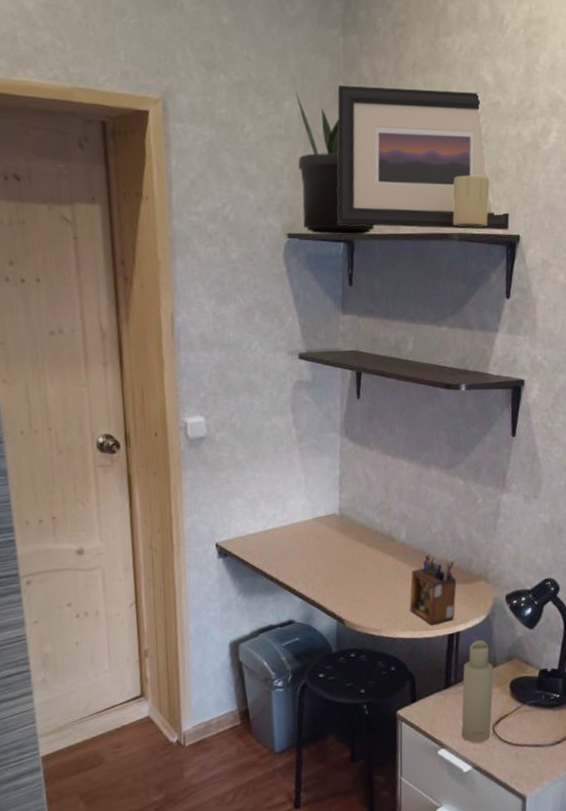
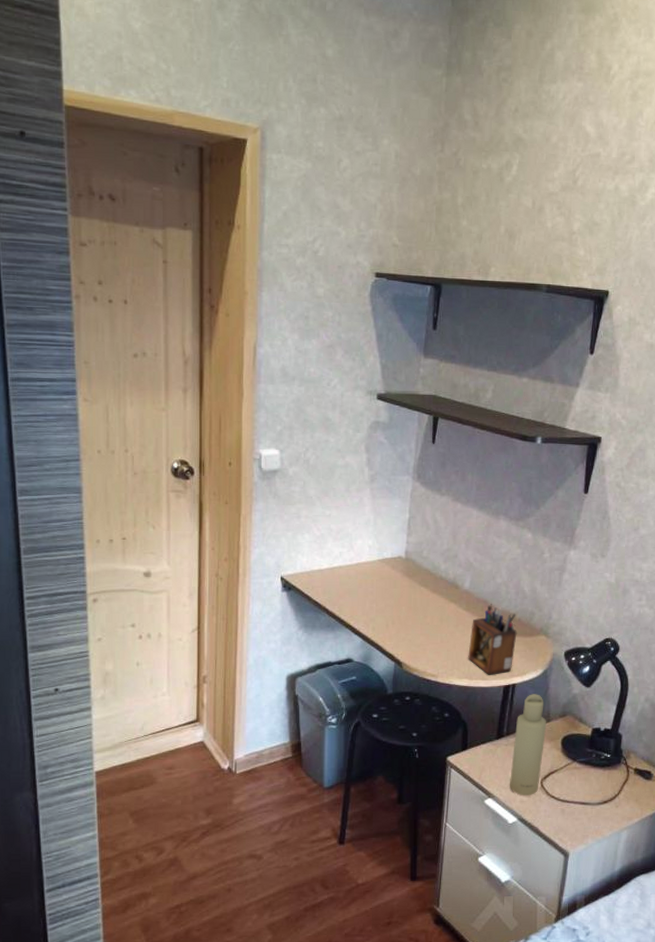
planter: present [295,91,375,236] -> none [392,129,463,279]
picture frame: present [337,86,510,231] -> none [427,127,600,285]
candle: present [453,175,489,227] -> none [542,226,582,280]

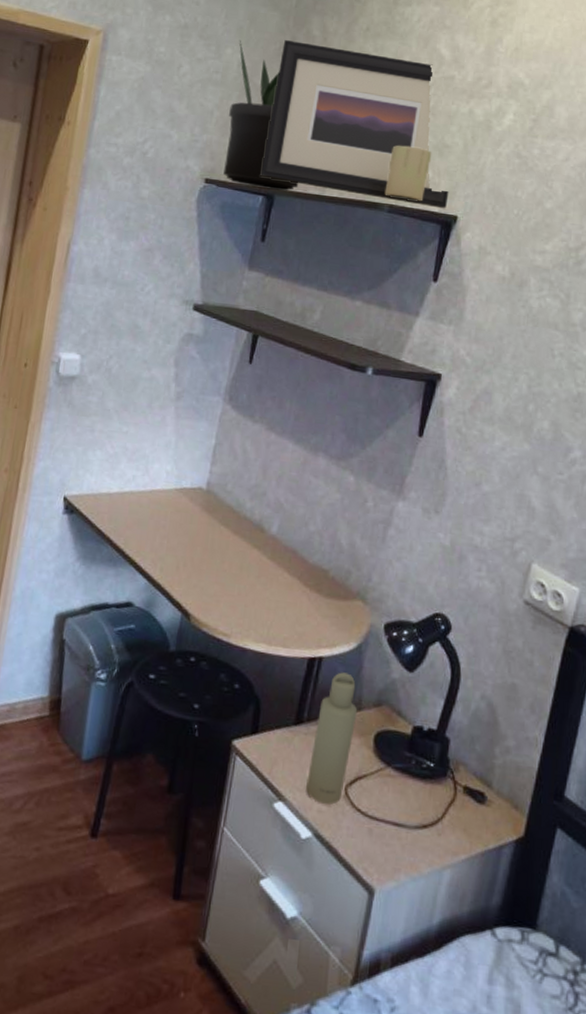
planter: none [392,129,463,279] -> present [223,40,299,191]
picture frame: none [427,127,600,285] -> present [260,40,449,209]
desk organizer: present [468,604,517,675] -> none [268,555,330,643]
candle: none [542,226,582,280] -> present [384,145,431,202]

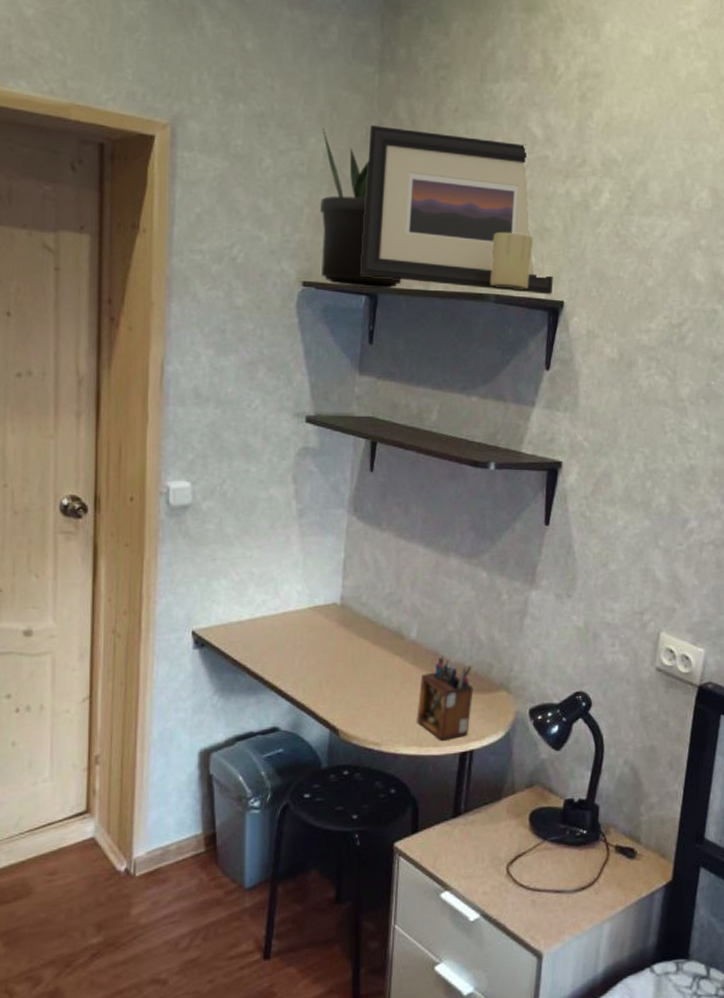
desk organizer: none [268,555,330,643] -> present [417,656,474,741]
bottle: present [306,672,358,805] -> none [470,761,512,887]

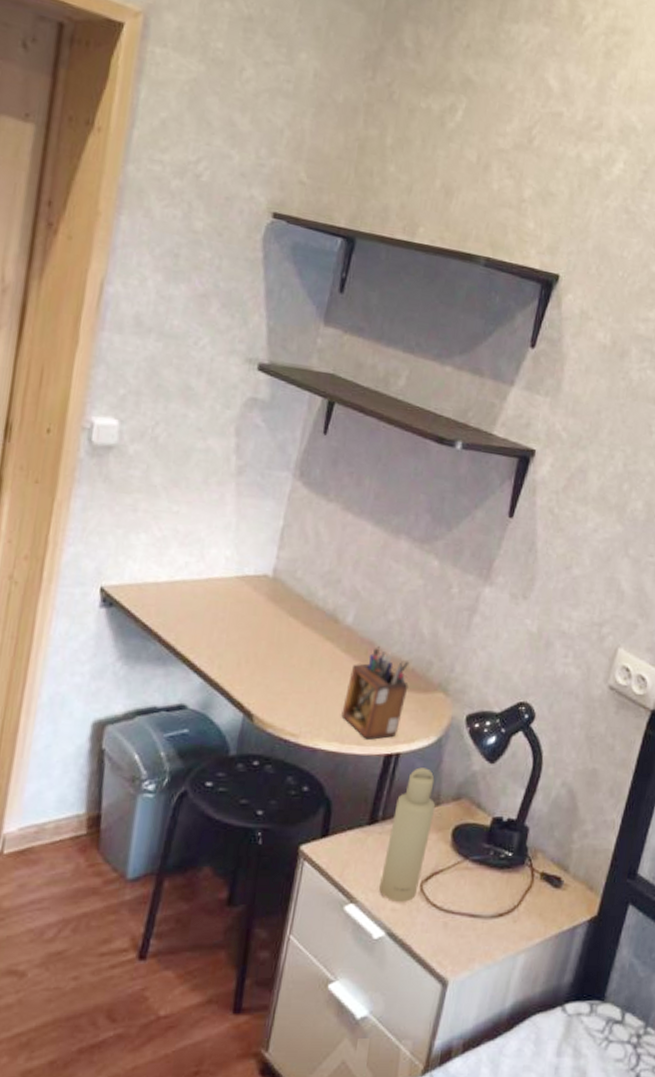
planter: present [320,127,402,289] -> none [295,43,385,235]
picture frame: present [361,125,553,295] -> none [339,49,551,266]
bottle: none [470,761,512,887] -> present [379,767,436,903]
candle: present [490,232,532,289] -> none [481,189,534,256]

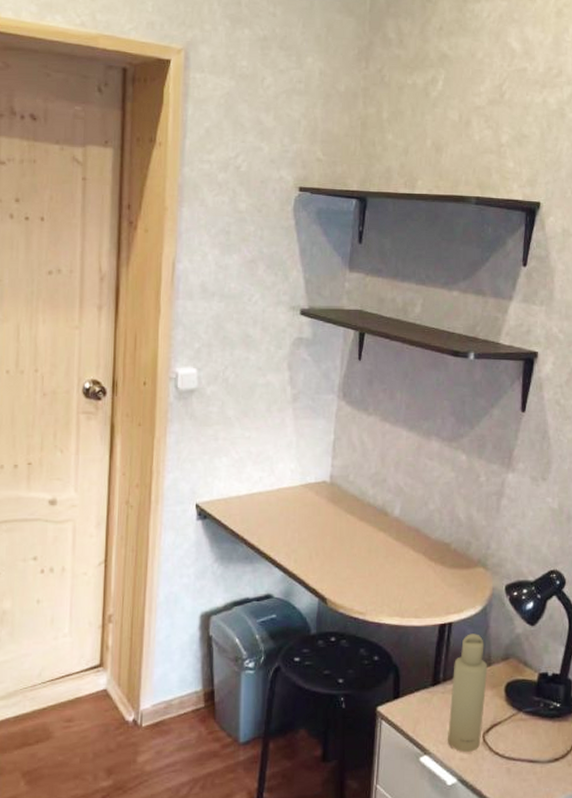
desk organizer: present [341,647,410,739] -> none [399,533,453,612]

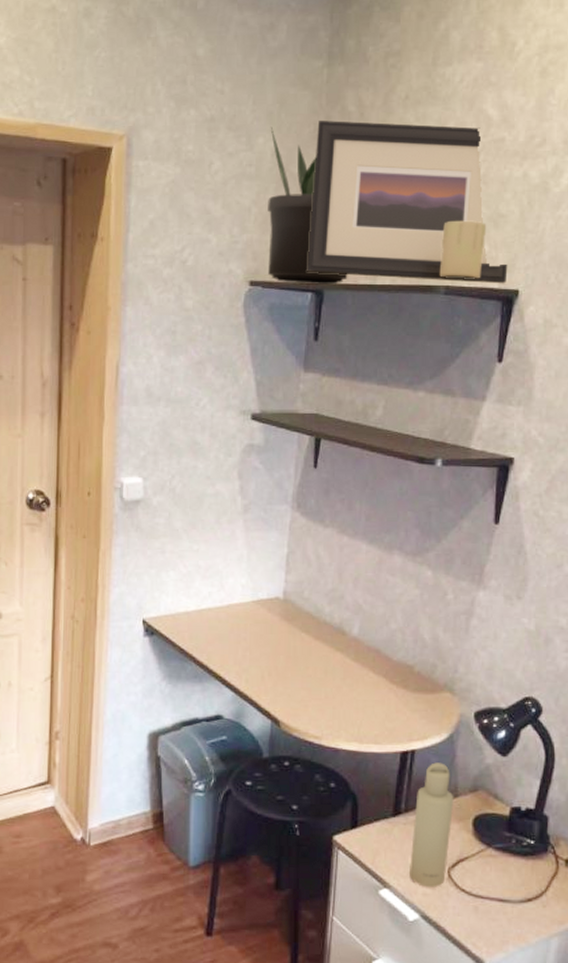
planter: none [316,48,389,193] -> present [268,126,348,285]
picture frame: none [352,45,531,197] -> present [307,121,508,284]
candle: none [471,139,511,191] -> present [439,220,485,279]

